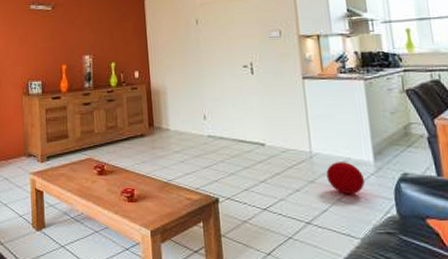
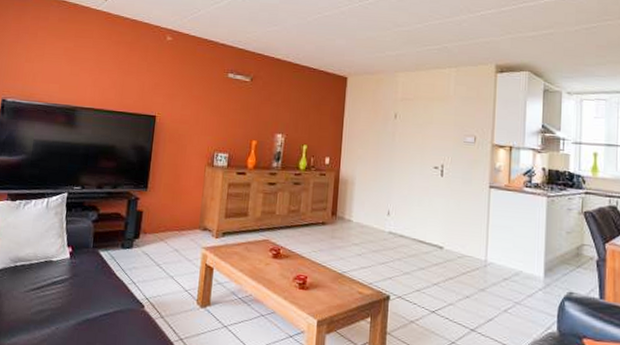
ball: present [326,162,365,195] -> none [497,273,533,308]

